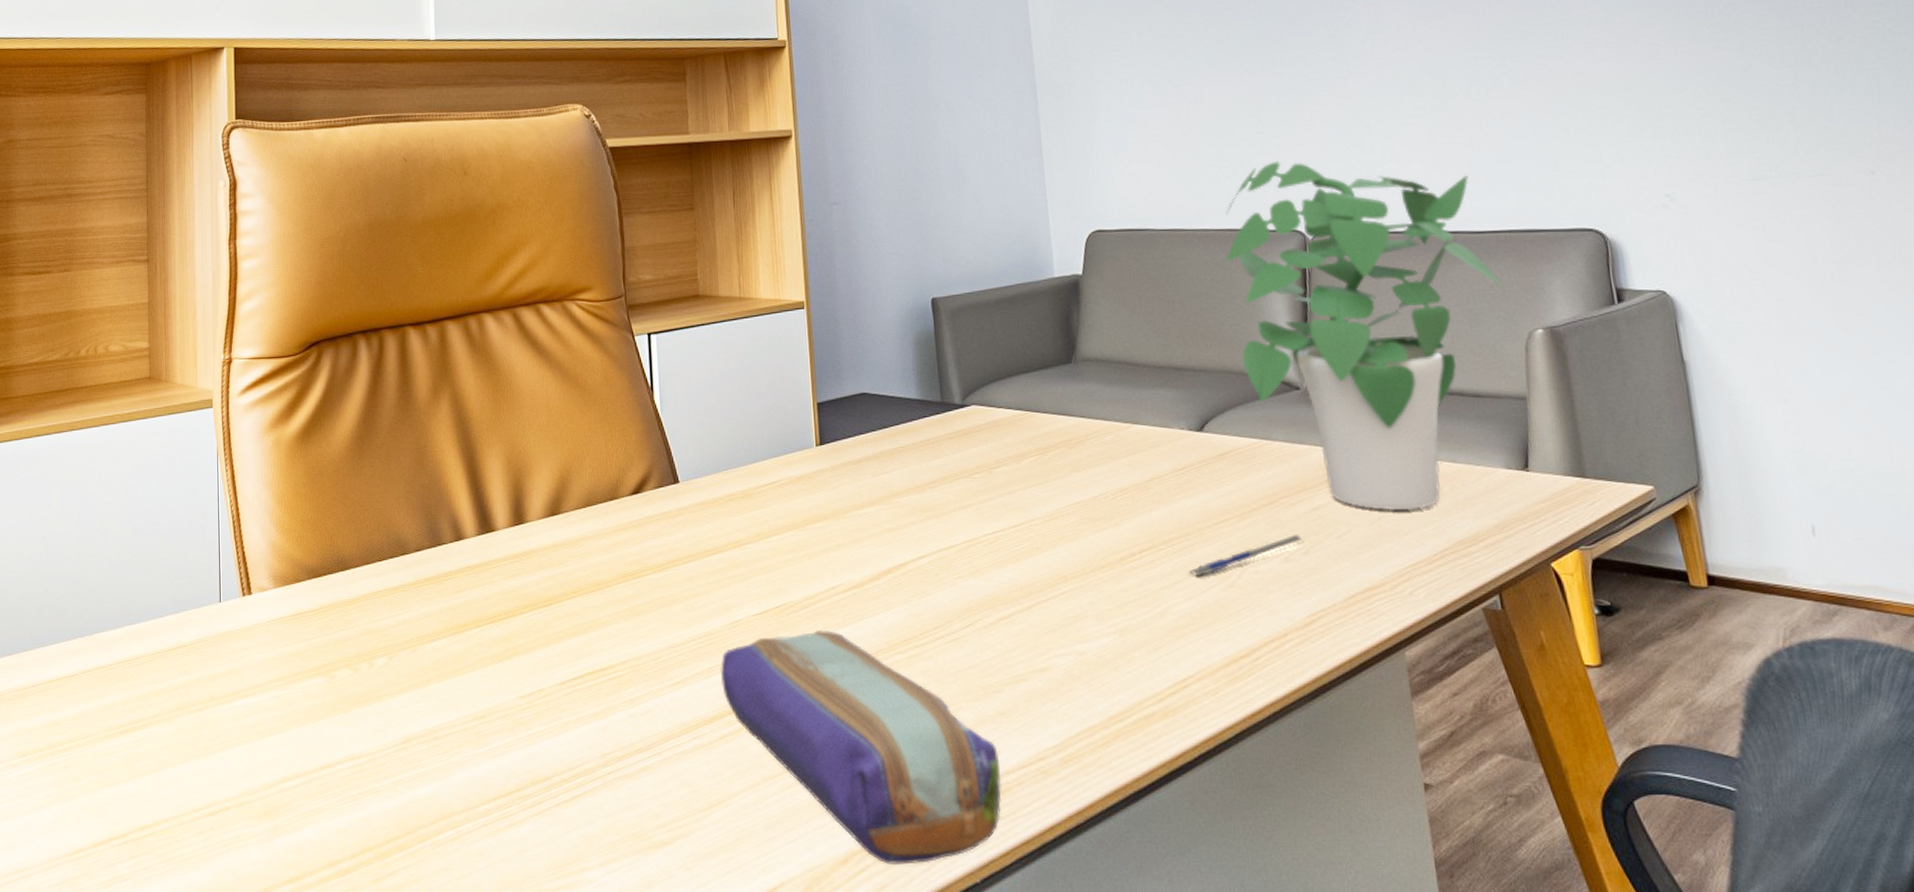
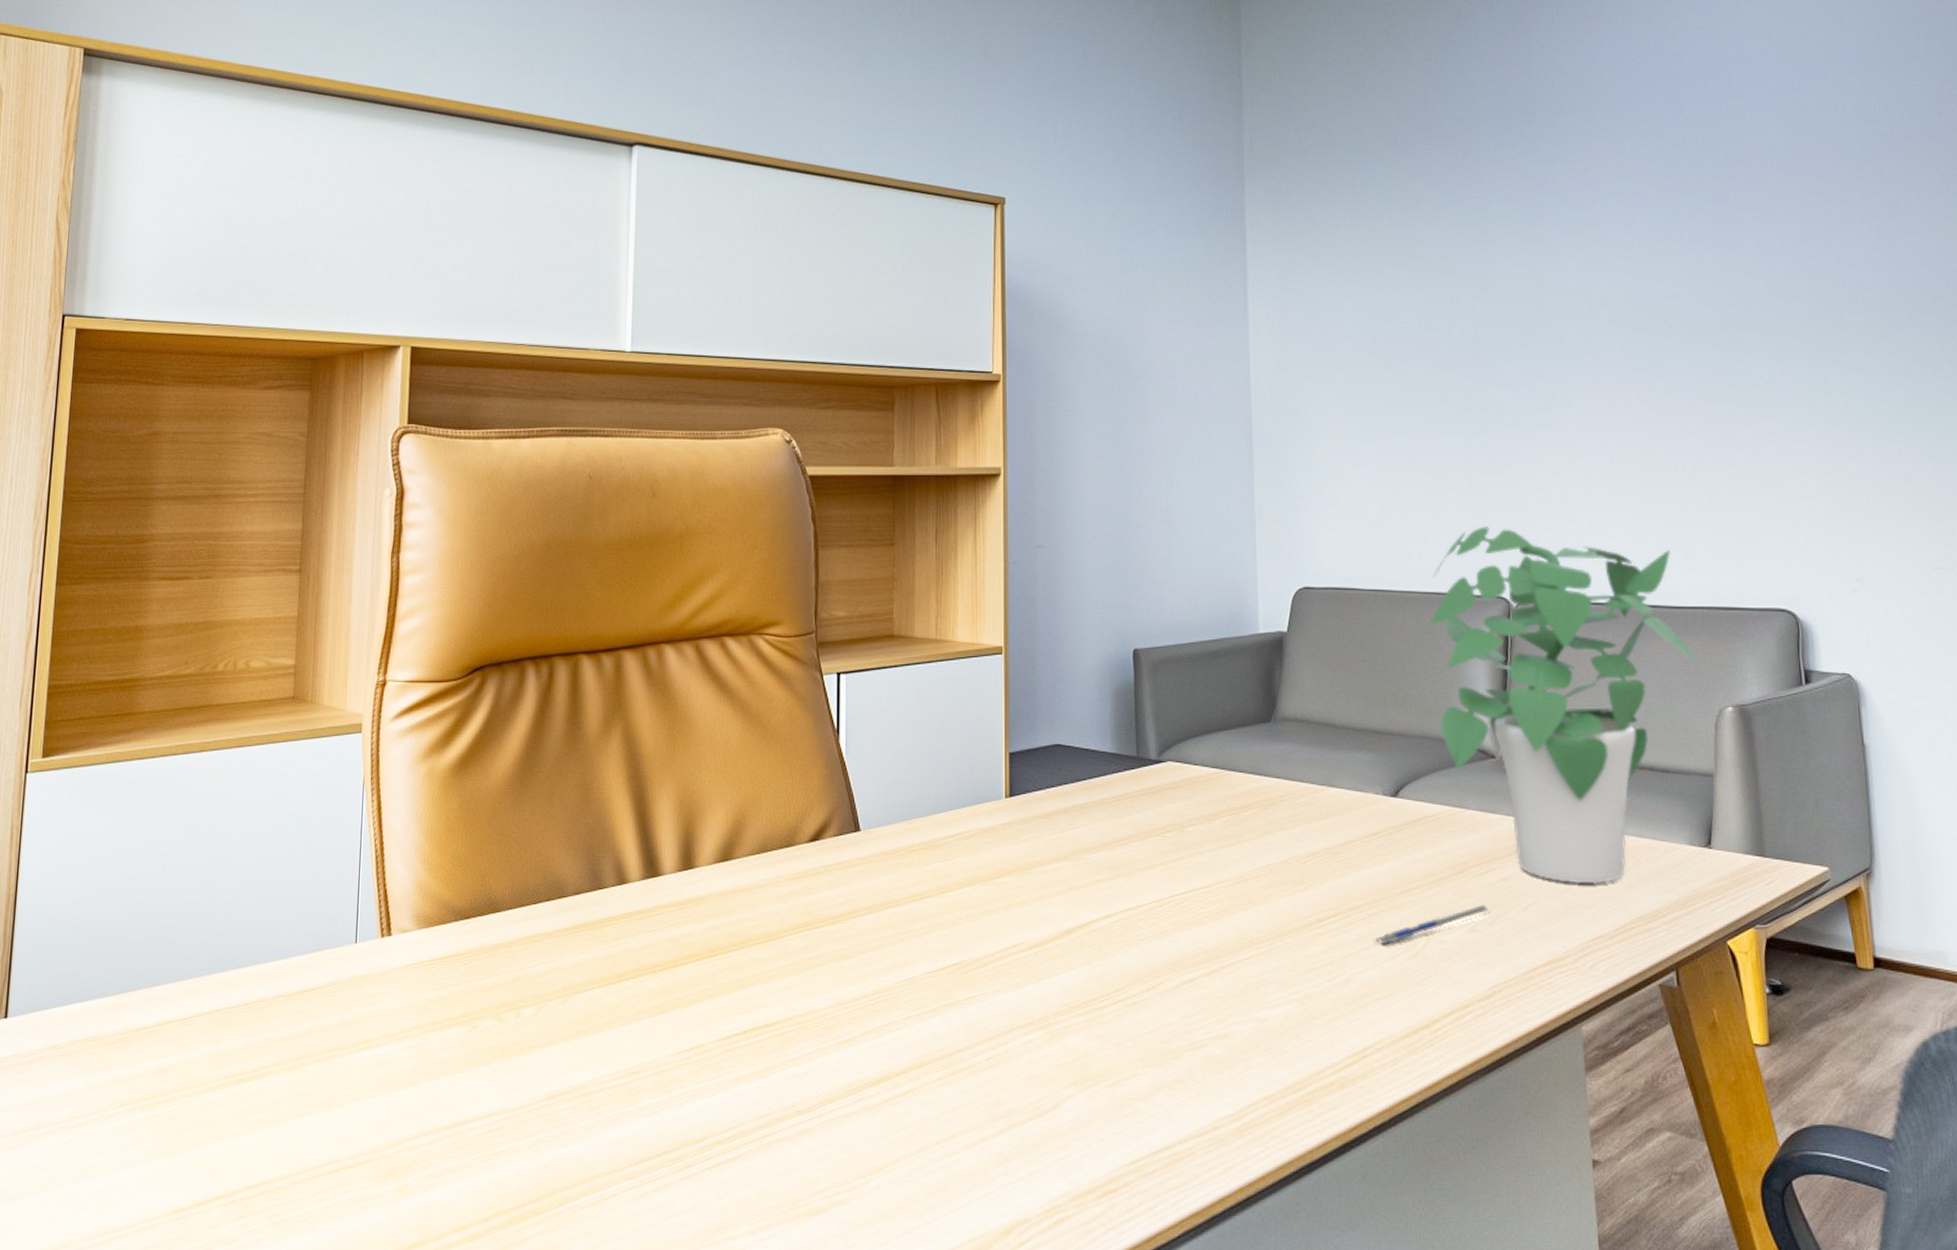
pencil case: present [720,630,1002,865] -> none [890,990,1174,1236]

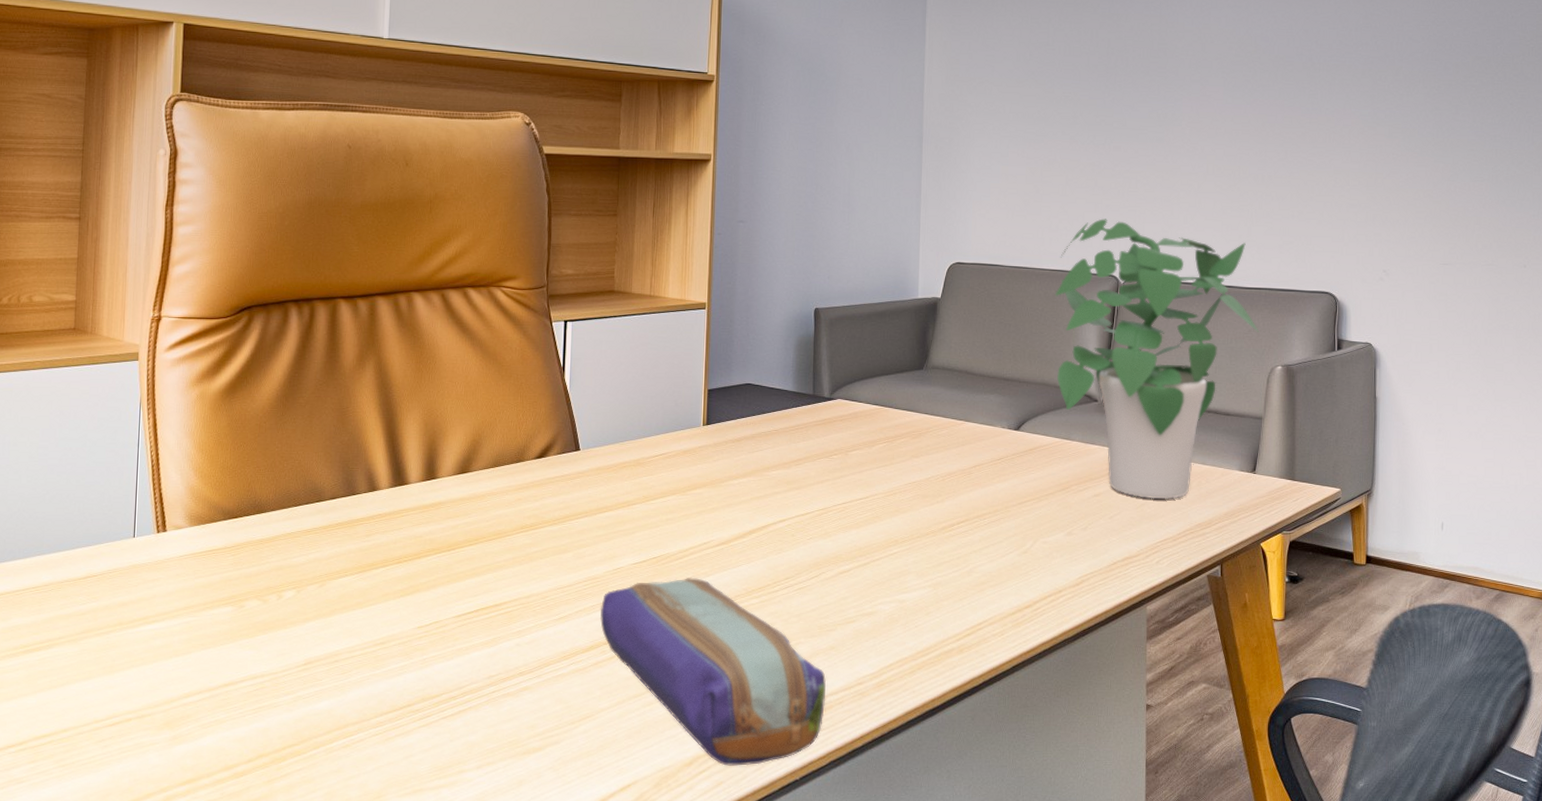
pencil case: none [890,990,1174,1236] -> present [600,578,826,766]
pen: present [1375,905,1490,947] -> none [994,515,1085,546]

